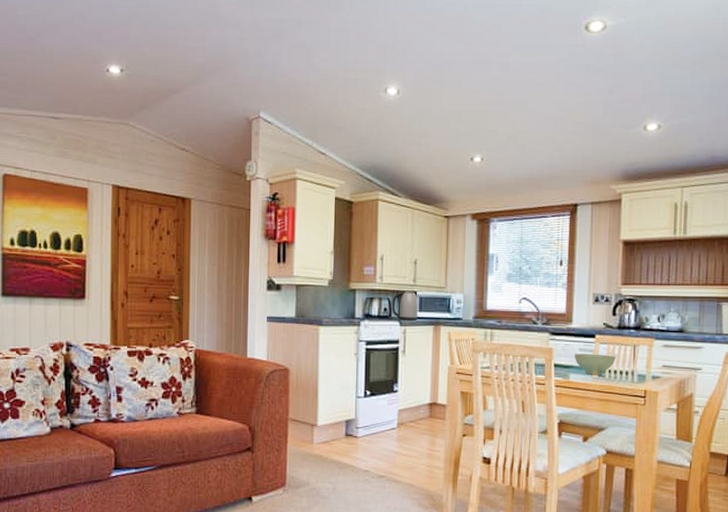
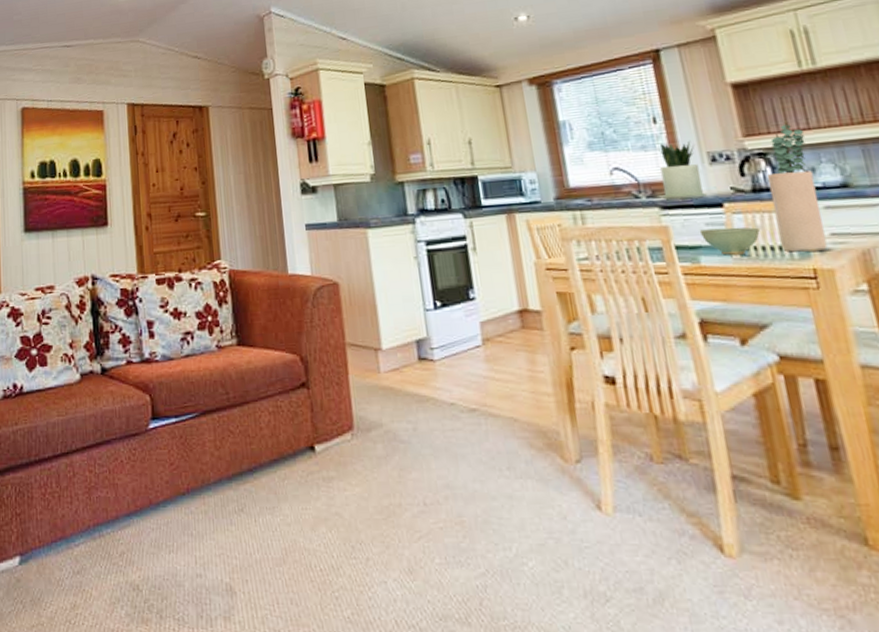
kettle: present [392,290,419,321] -> none [449,175,484,212]
planter: none [553,282,587,329] -> present [659,141,708,200]
vase: none [628,274,665,378] -> present [766,119,828,253]

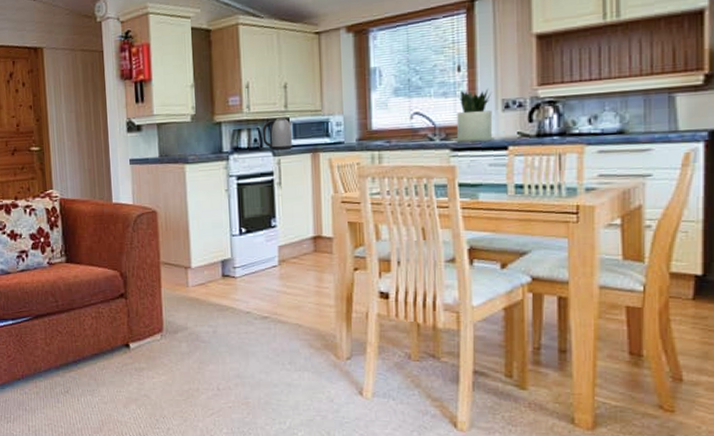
kettle: none [449,175,484,212] -> present [262,117,293,150]
bowl: present [699,227,761,255] -> none [482,168,538,193]
vase: present [766,119,828,253] -> none [552,69,595,191]

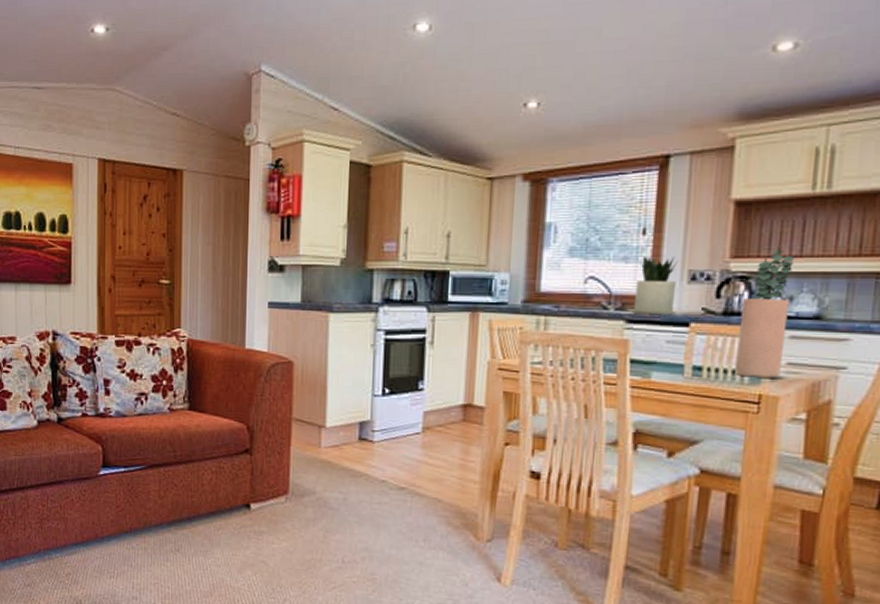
kettle: present [262,117,293,150] -> none [418,269,452,306]
vase: none [552,69,595,191] -> present [735,243,795,380]

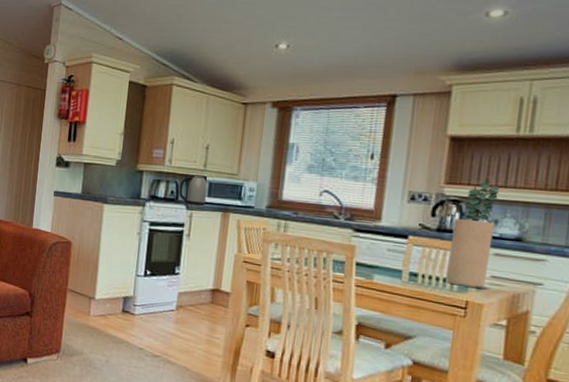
kettle: none [418,269,452,306] -> present [179,175,209,206]
planter: present [630,256,678,316] -> none [357,176,400,228]

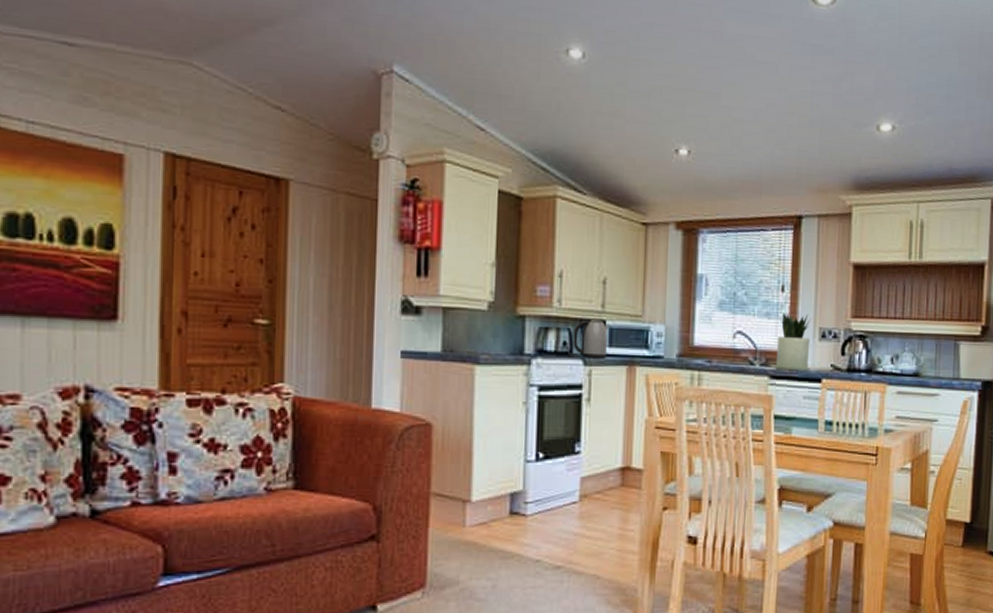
planter: none [357,176,400,228] -> present [772,312,812,372]
vase: present [446,175,501,289] -> none [858,306,899,432]

